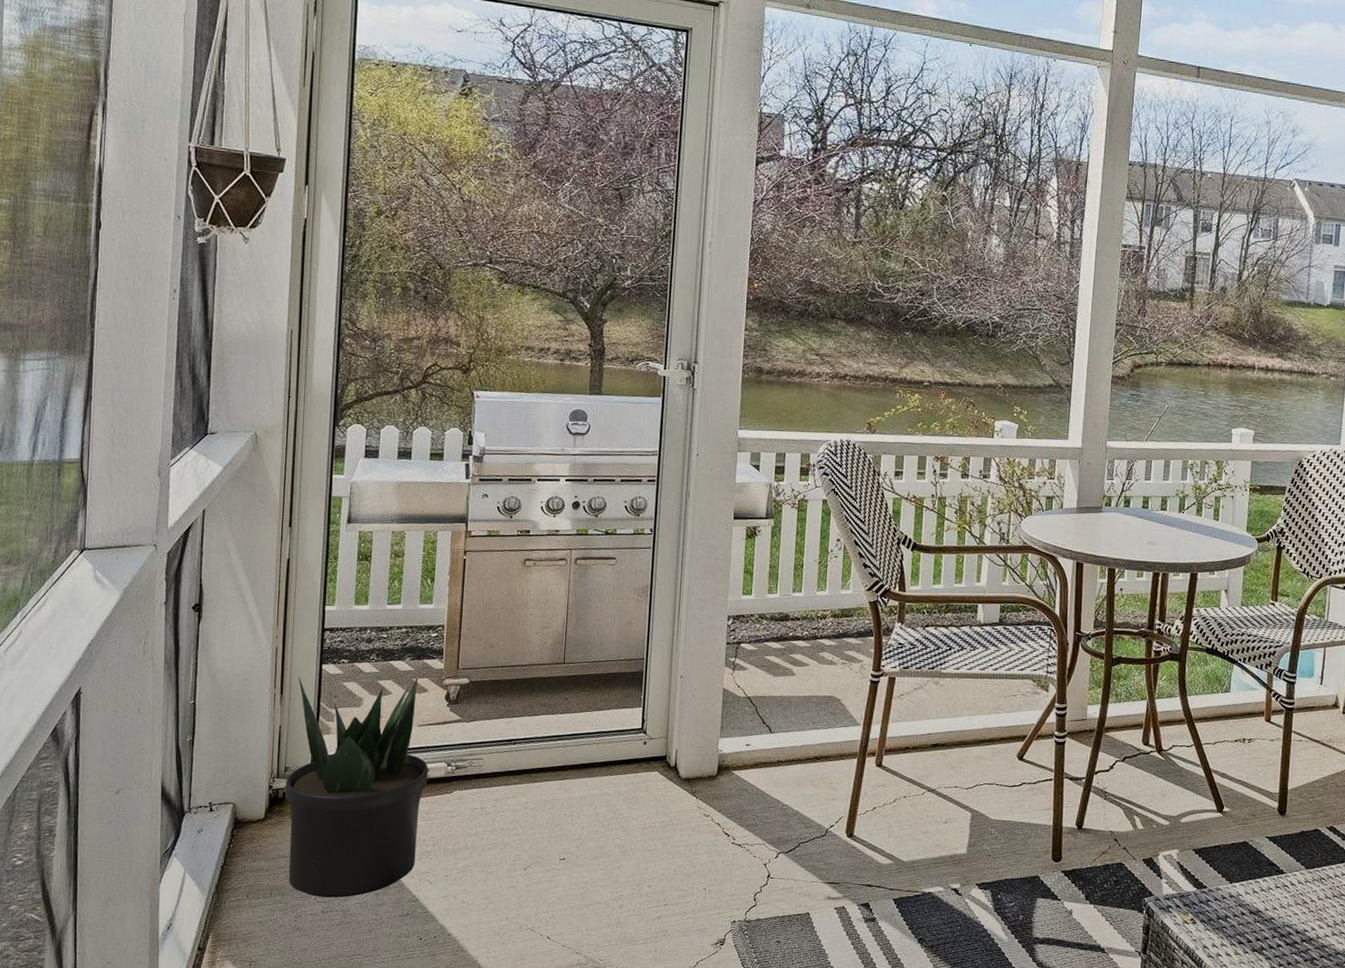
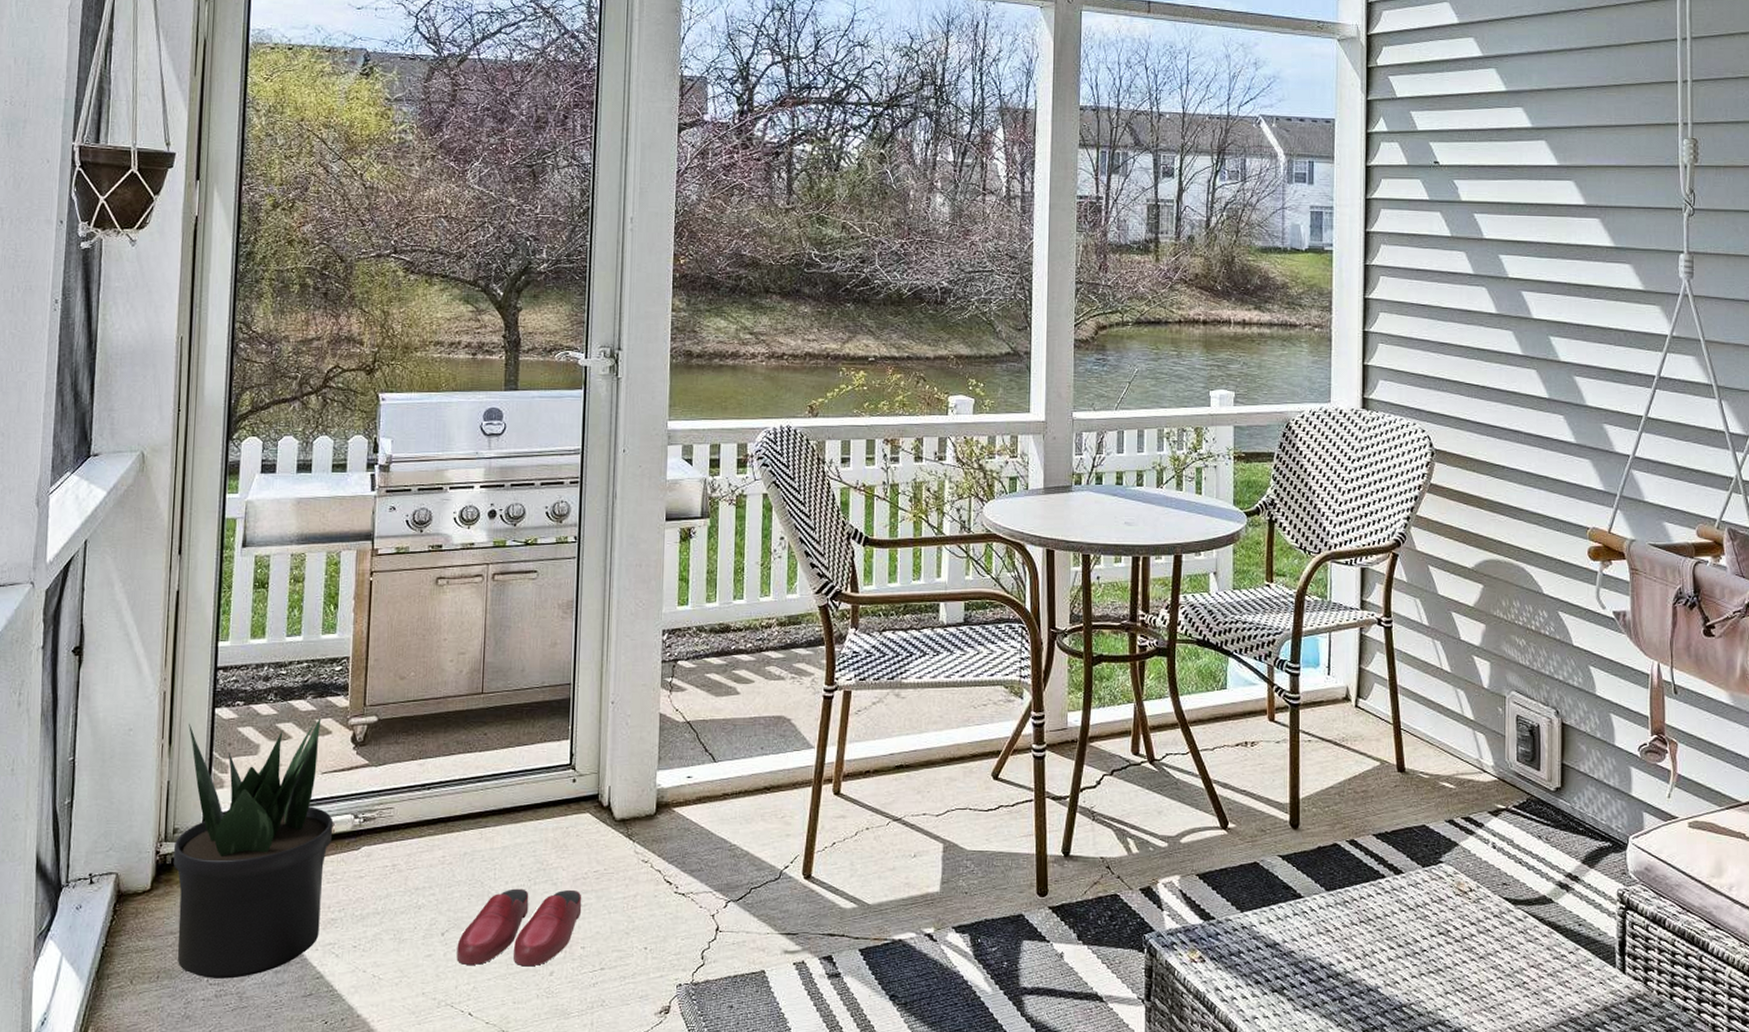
slippers: none [537,833,650,900] -> present [456,888,582,967]

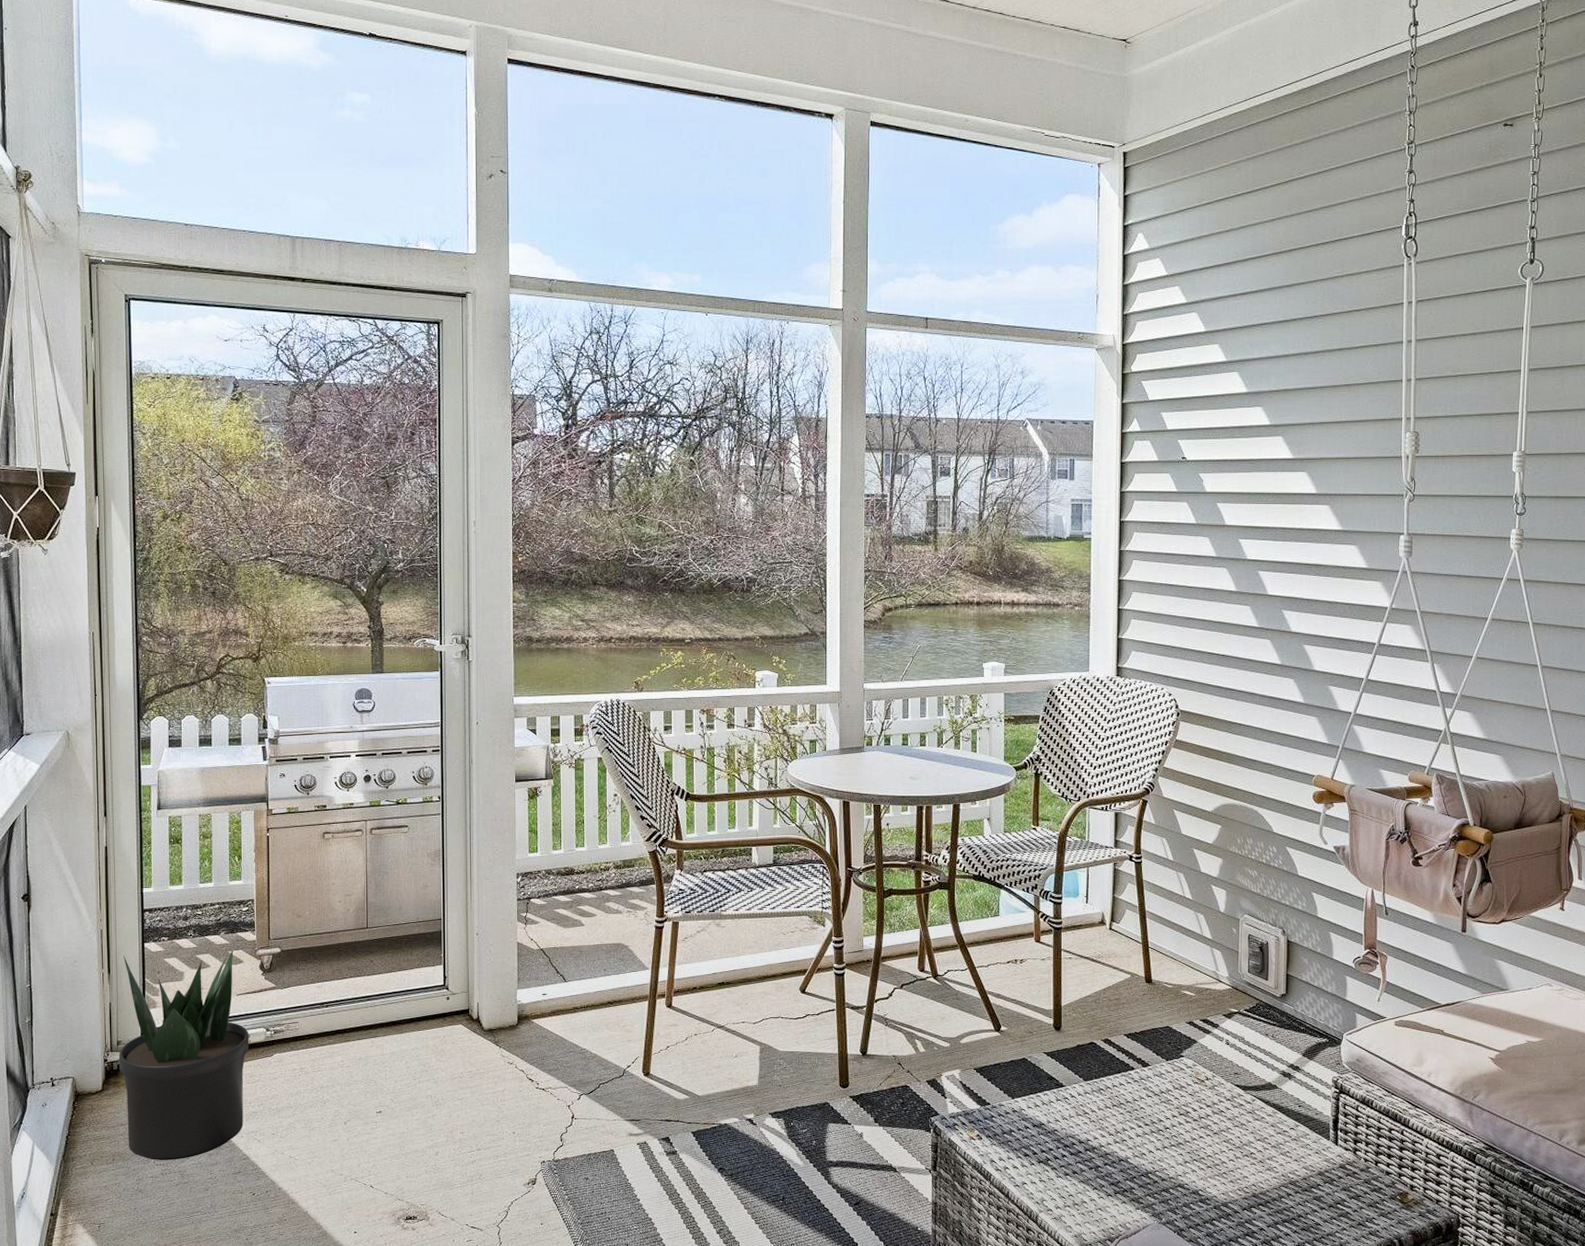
slippers: present [456,888,582,967] -> none [358,1086,459,1148]

